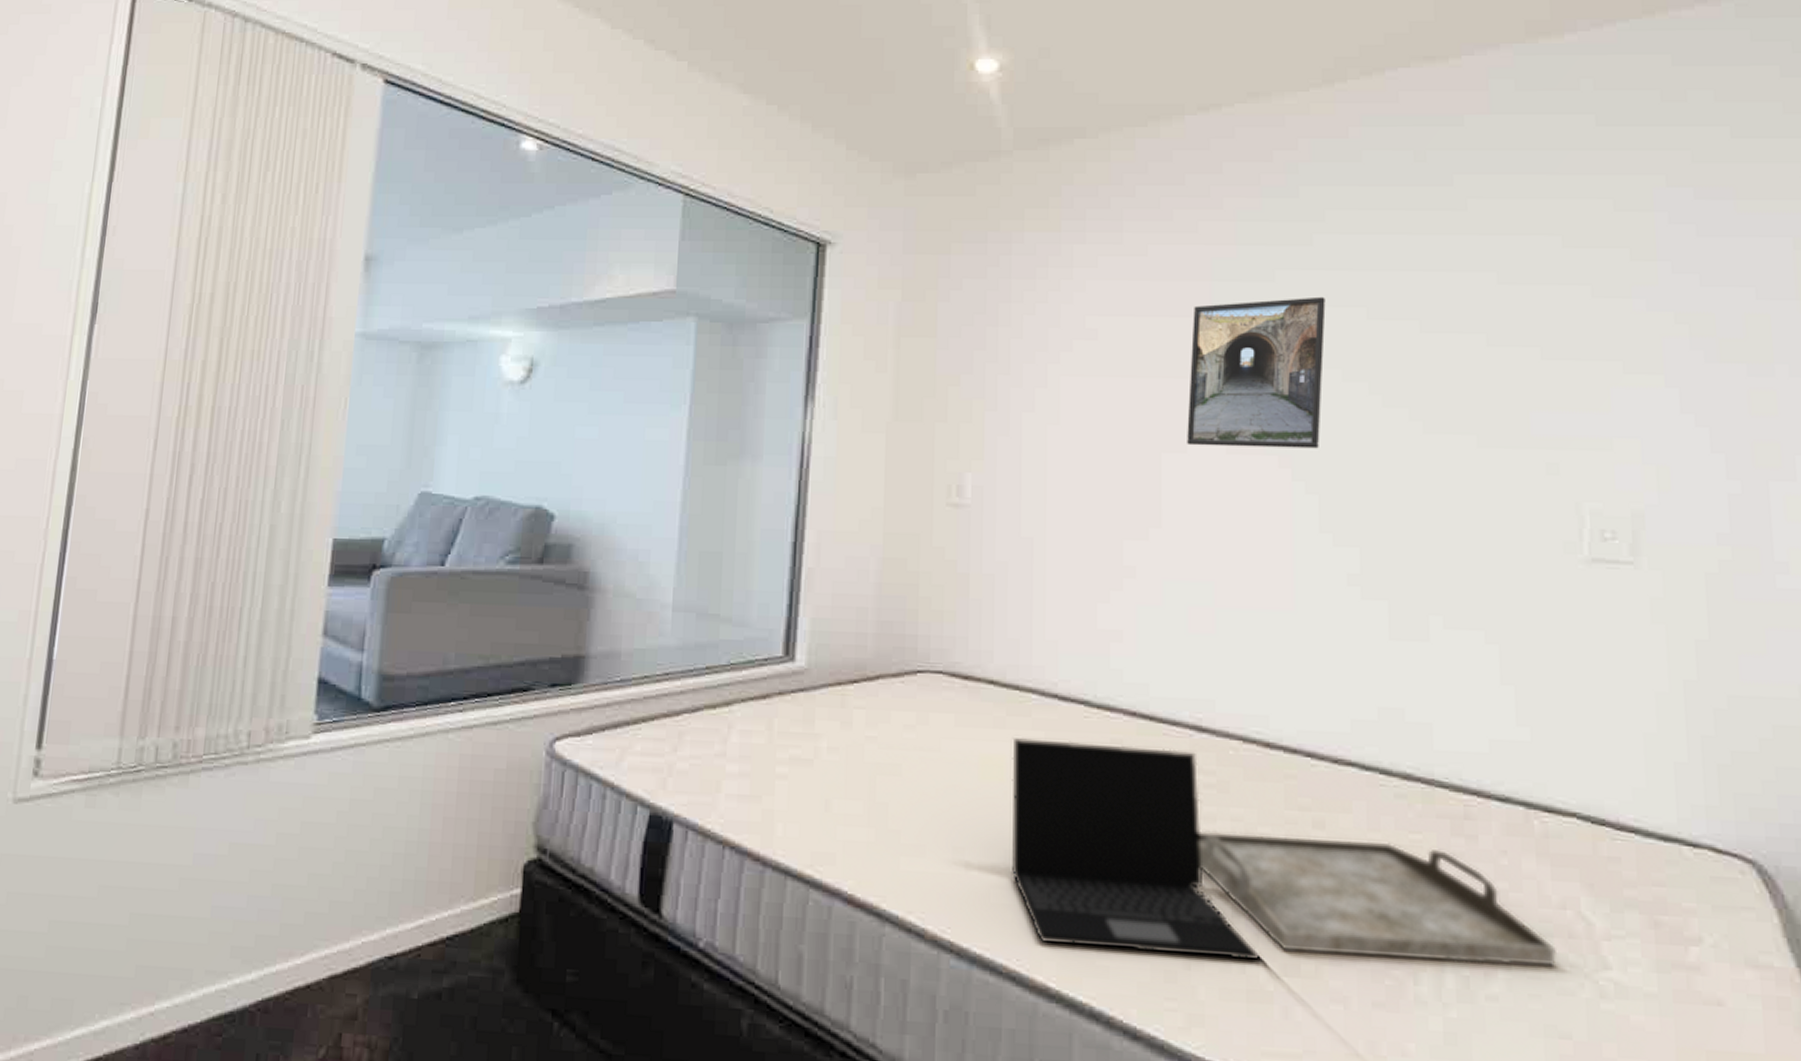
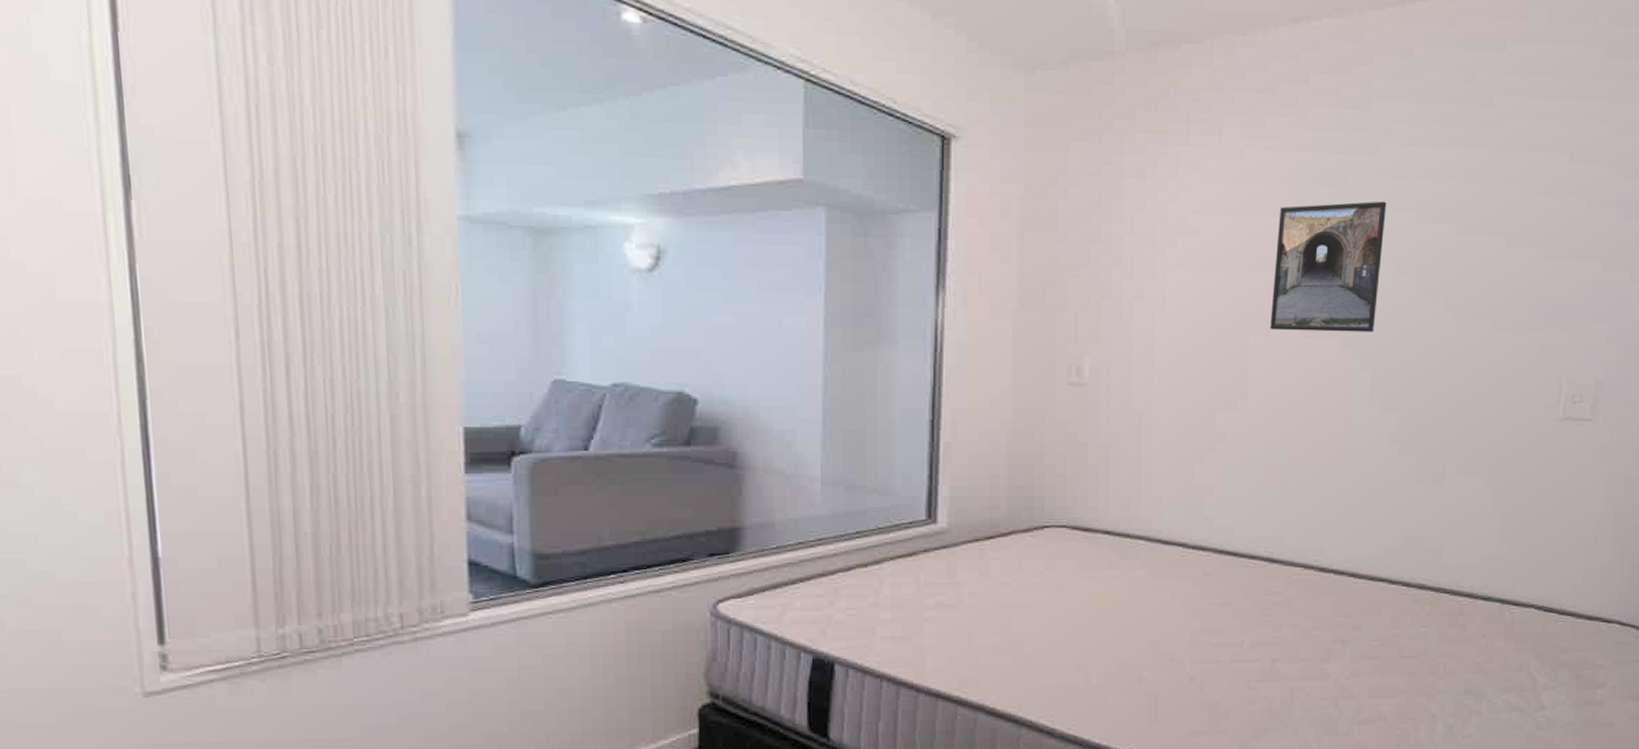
laptop: present [1010,738,1261,960] -> none [1122,576,1310,731]
serving tray: present [1198,830,1558,967] -> none [1267,635,1513,718]

